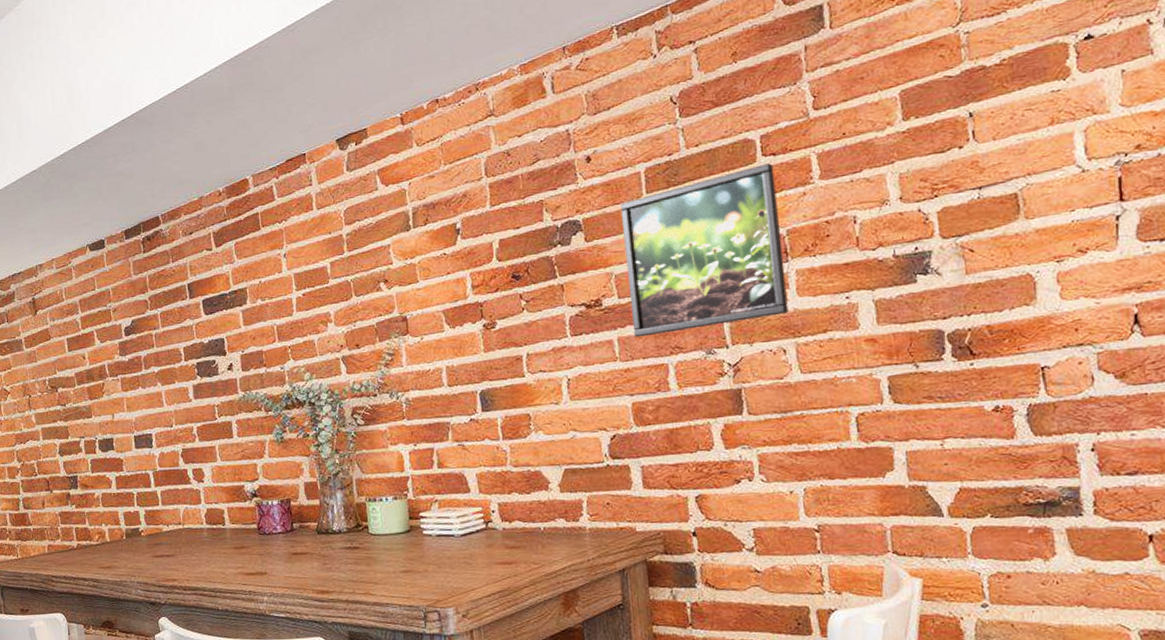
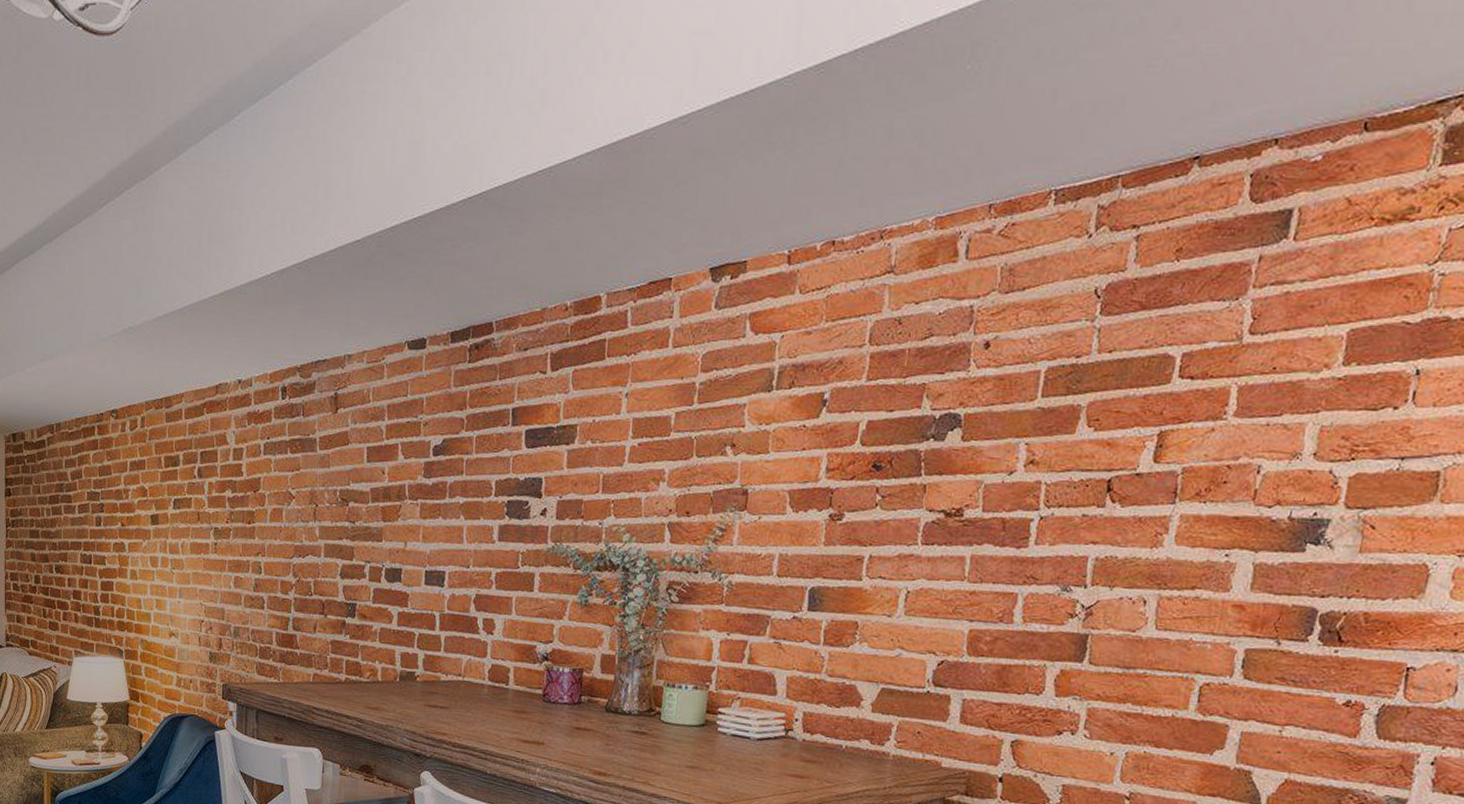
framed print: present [620,163,789,338] -> none [989,387,1188,562]

